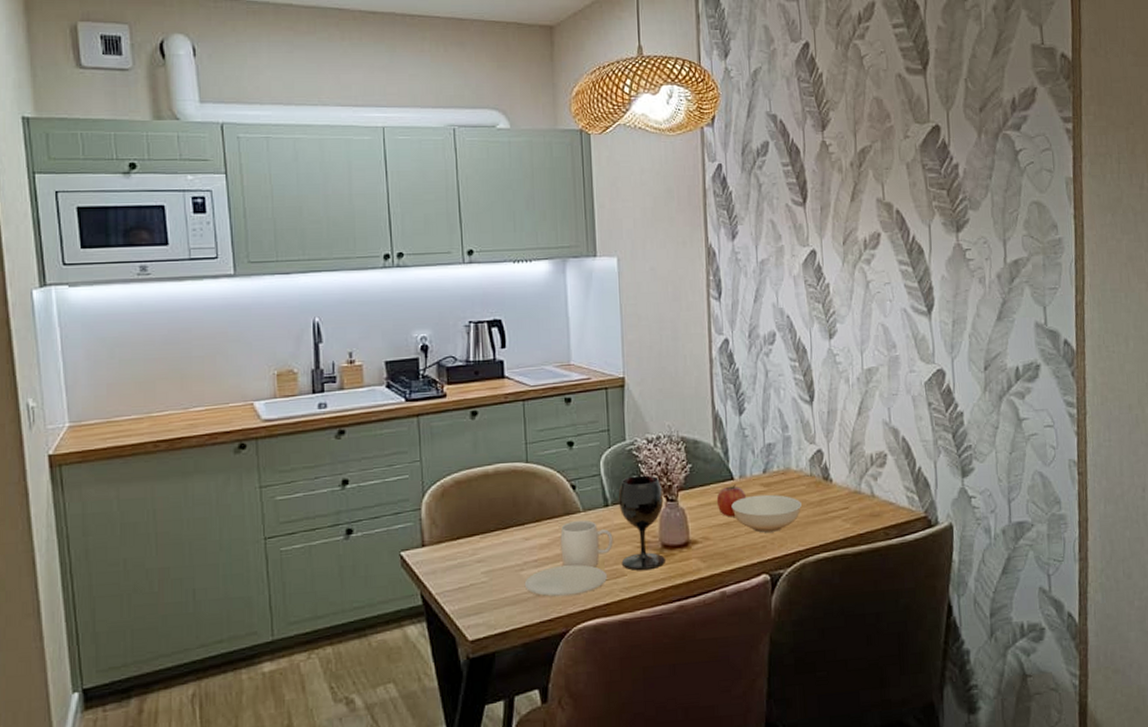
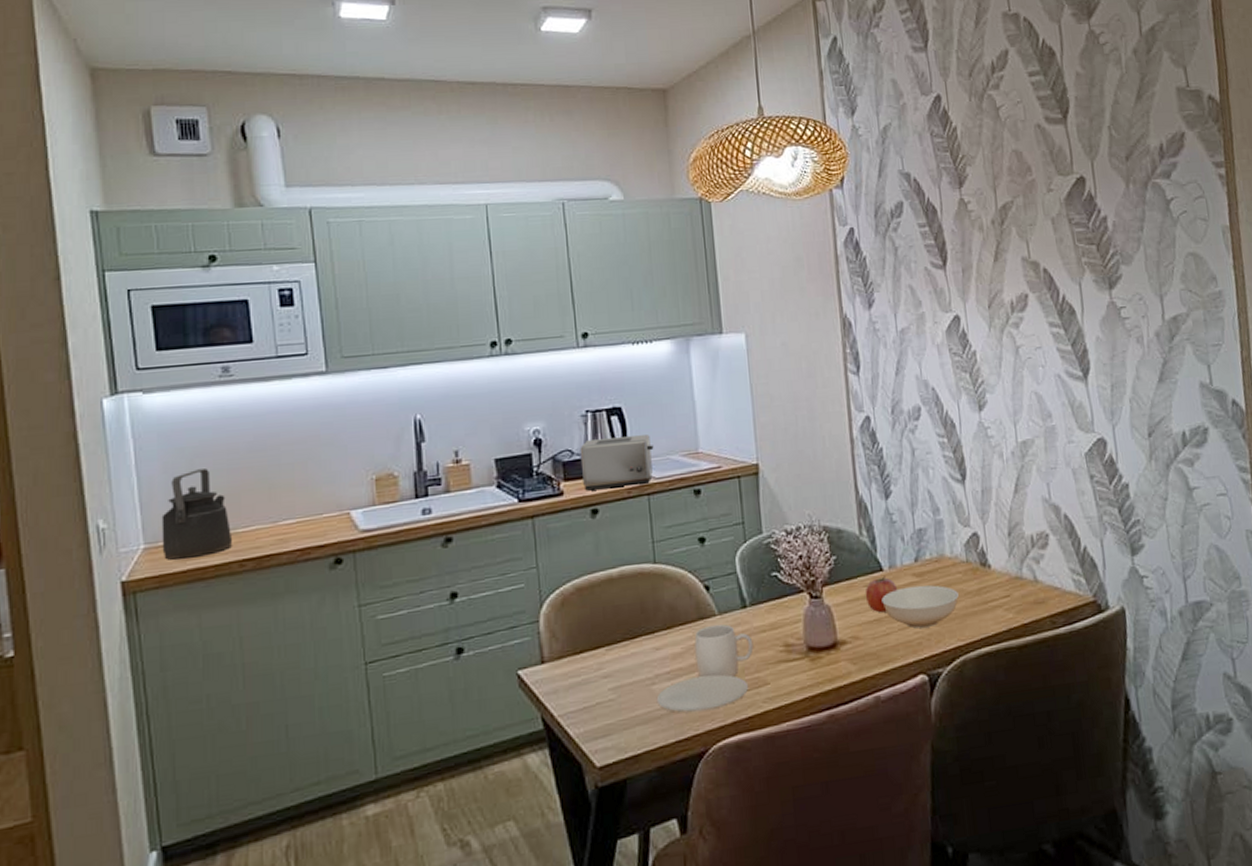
kettle: none [85,357,147,439] -> present [161,469,232,561]
toaster: none [462,346,530,394] -> present [579,435,654,491]
wine glass: present [618,475,665,570] -> none [757,570,812,678]

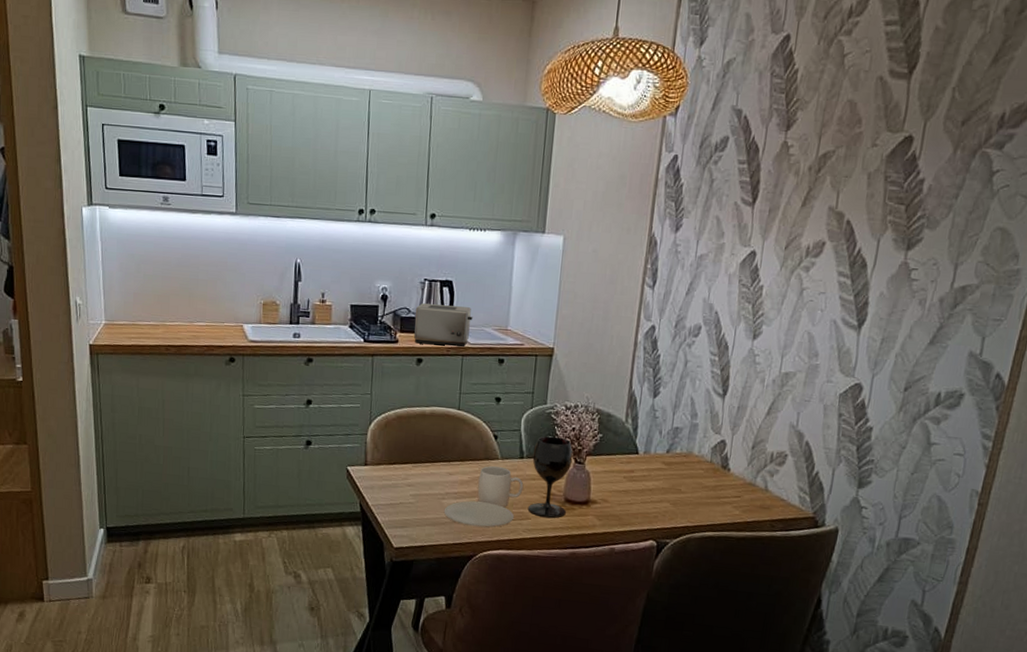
kettle: present [161,469,232,561] -> none [116,272,162,338]
wine glass: none [757,570,812,678] -> present [527,436,573,518]
fruit: present [865,576,898,613] -> none [619,458,648,487]
bowl: present [881,585,959,628] -> none [632,470,697,506]

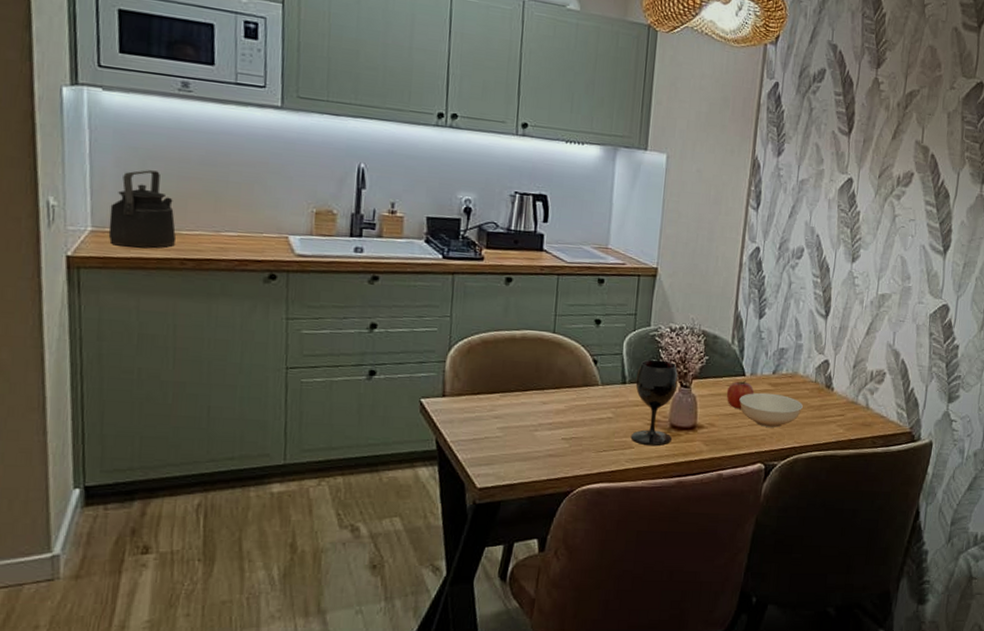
kettle: none [116,272,162,338] -> present [108,170,176,249]
toaster: present [414,303,473,348] -> none [502,218,570,266]
plate: present [443,500,515,528] -> none [536,431,617,460]
mug: present [477,465,524,508] -> none [575,392,626,437]
fruit: none [619,458,648,487] -> present [726,380,755,409]
bowl: none [632,470,697,506] -> present [739,392,803,428]

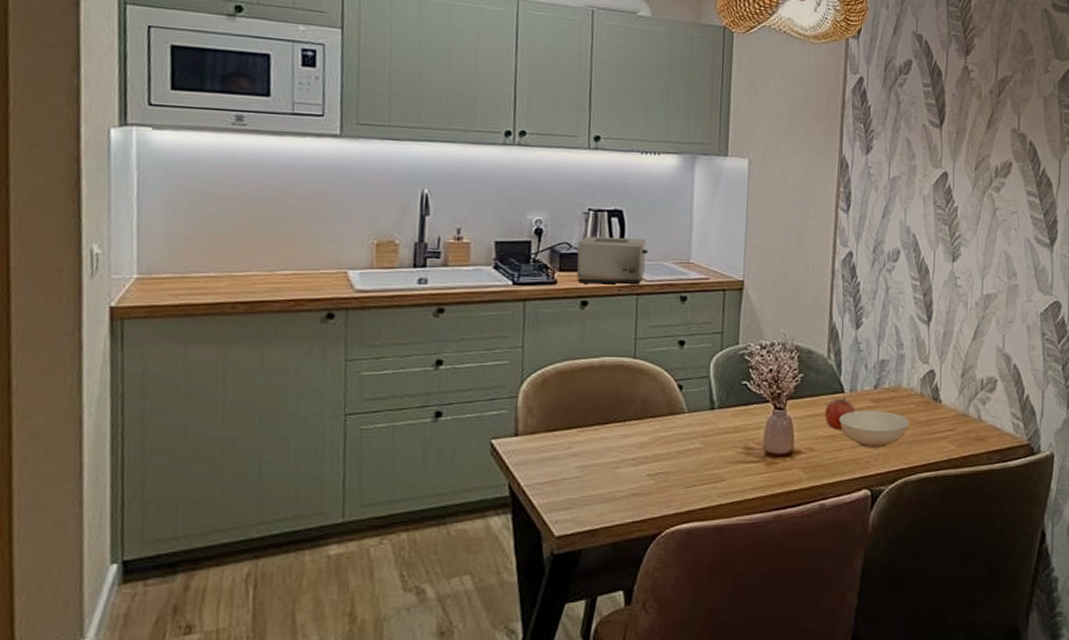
kettle: present [108,170,176,249] -> none [155,210,227,295]
toaster: none [502,218,570,266] -> present [577,237,648,286]
wine glass: present [630,359,679,446] -> none [722,381,772,476]

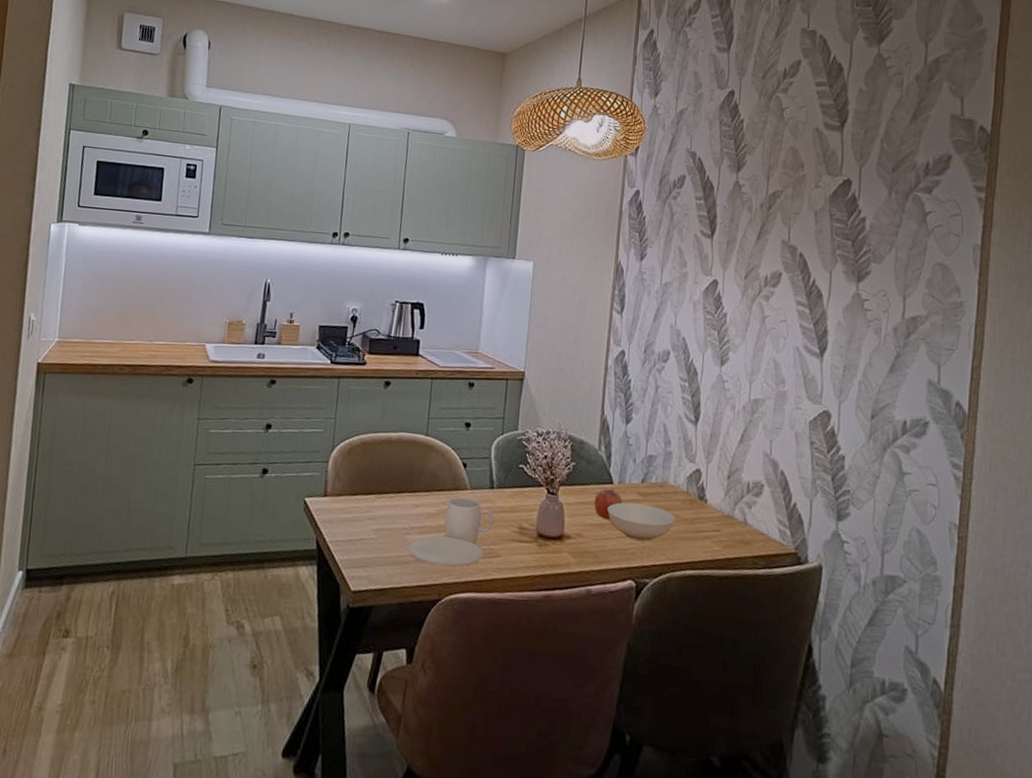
toaster: present [577,237,648,286] -> none [383,325,443,371]
plate: none [619,466,707,498] -> present [407,536,484,567]
mug: none [660,421,716,471] -> present [444,496,494,544]

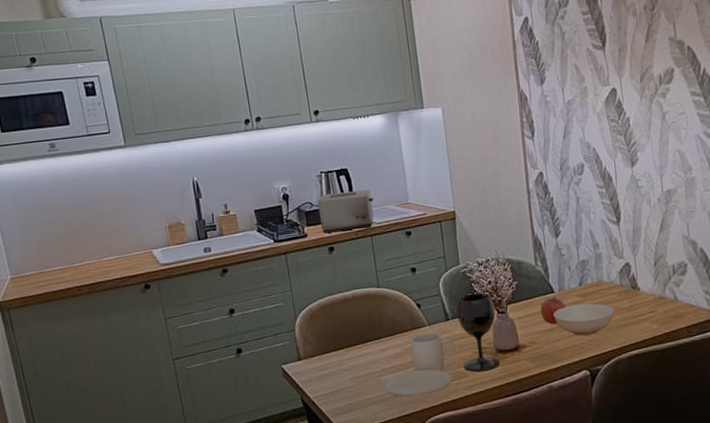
toaster: none [383,325,443,371] -> present [317,190,374,234]
wine glass: none [498,464,545,556] -> present [457,292,500,372]

